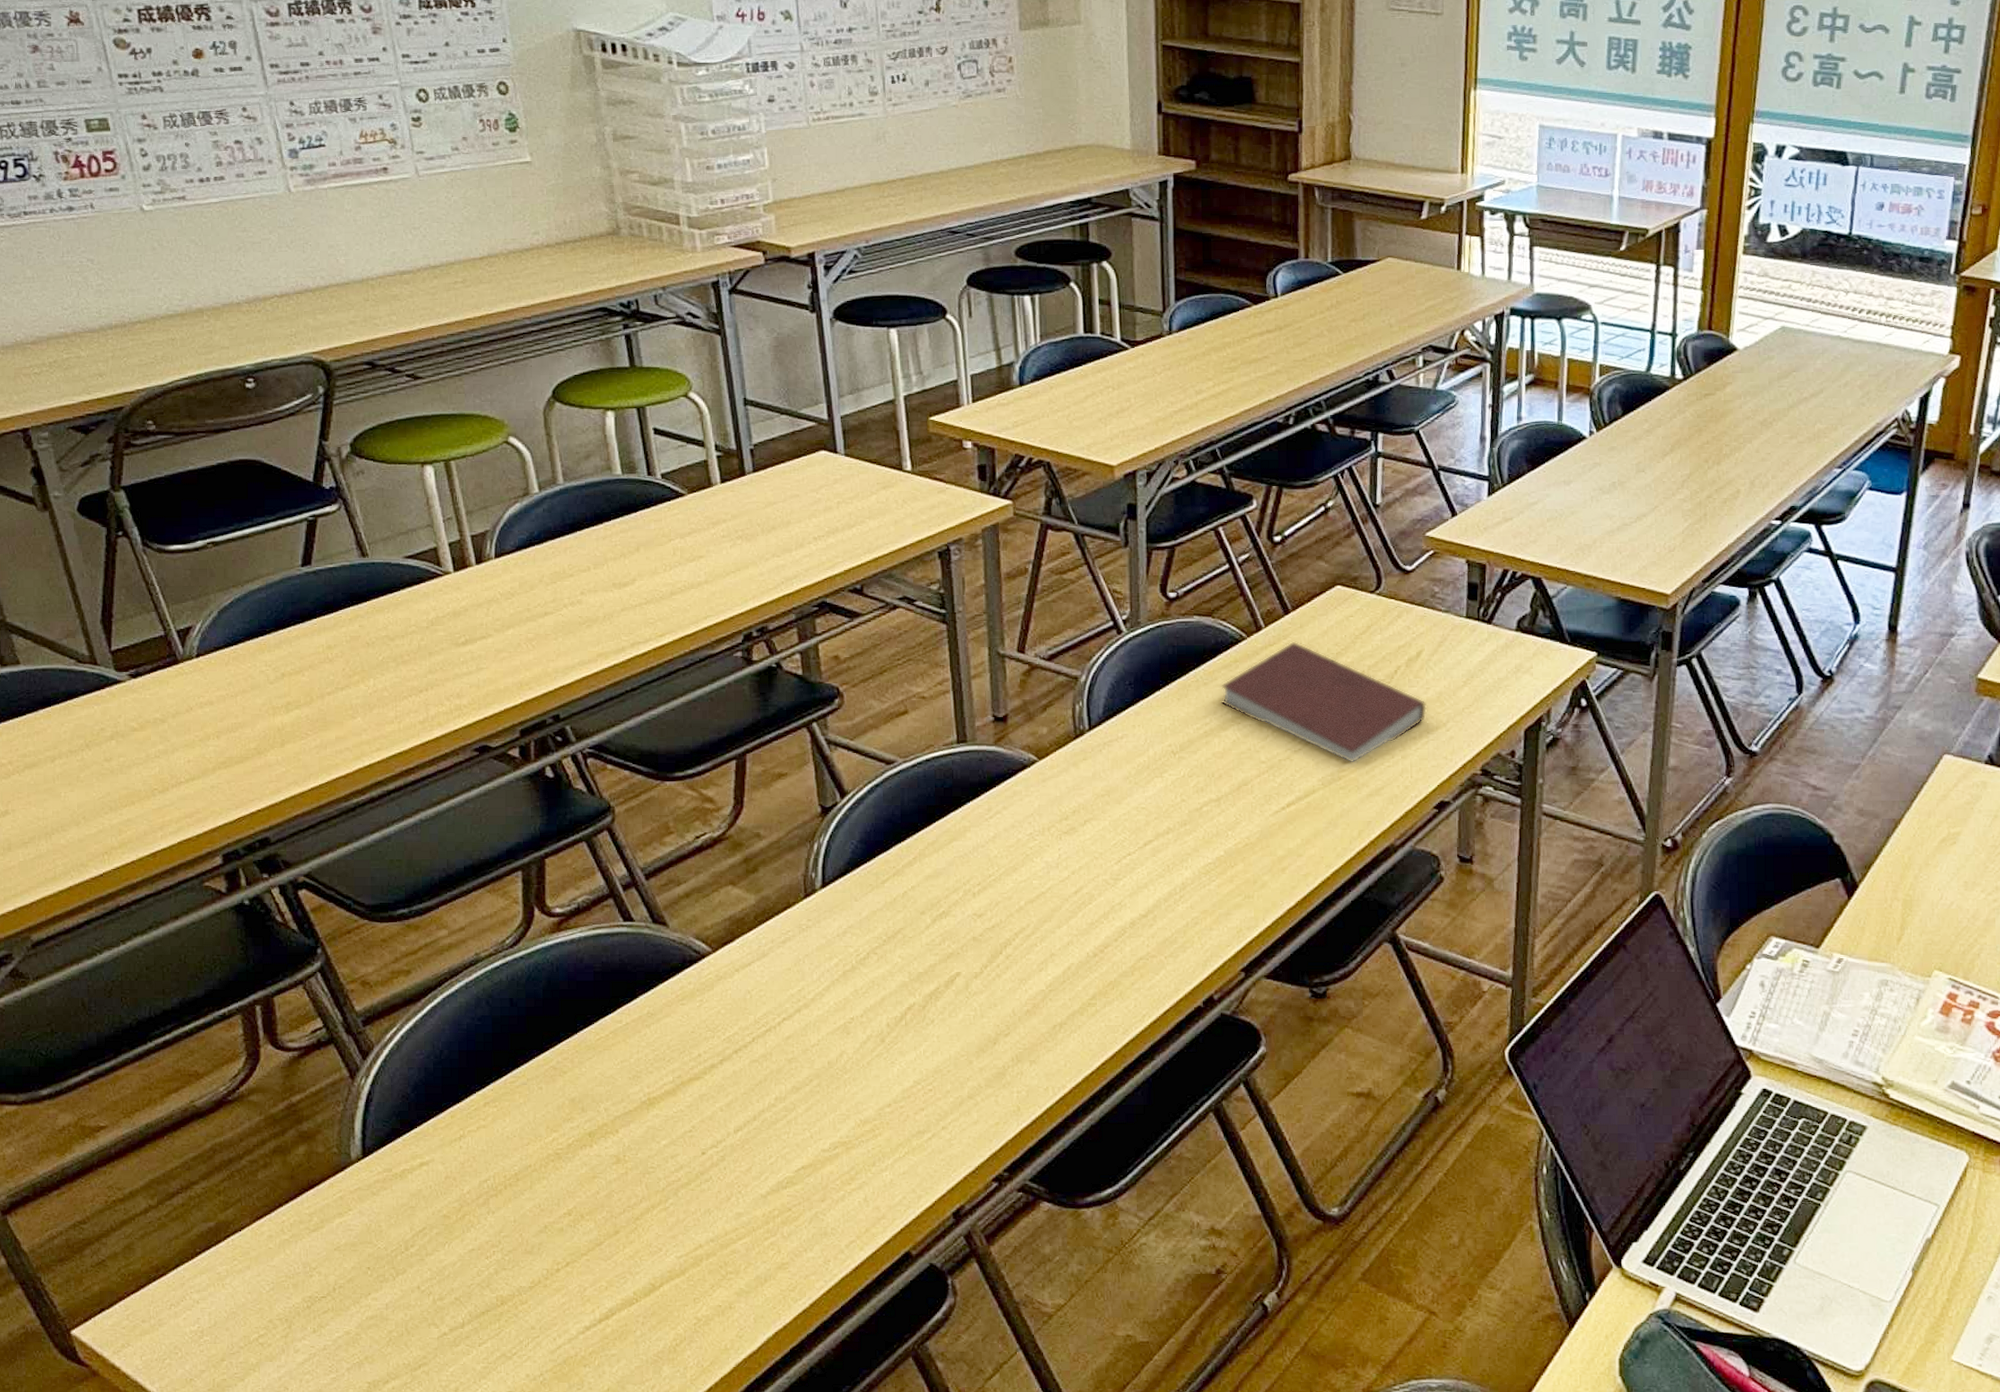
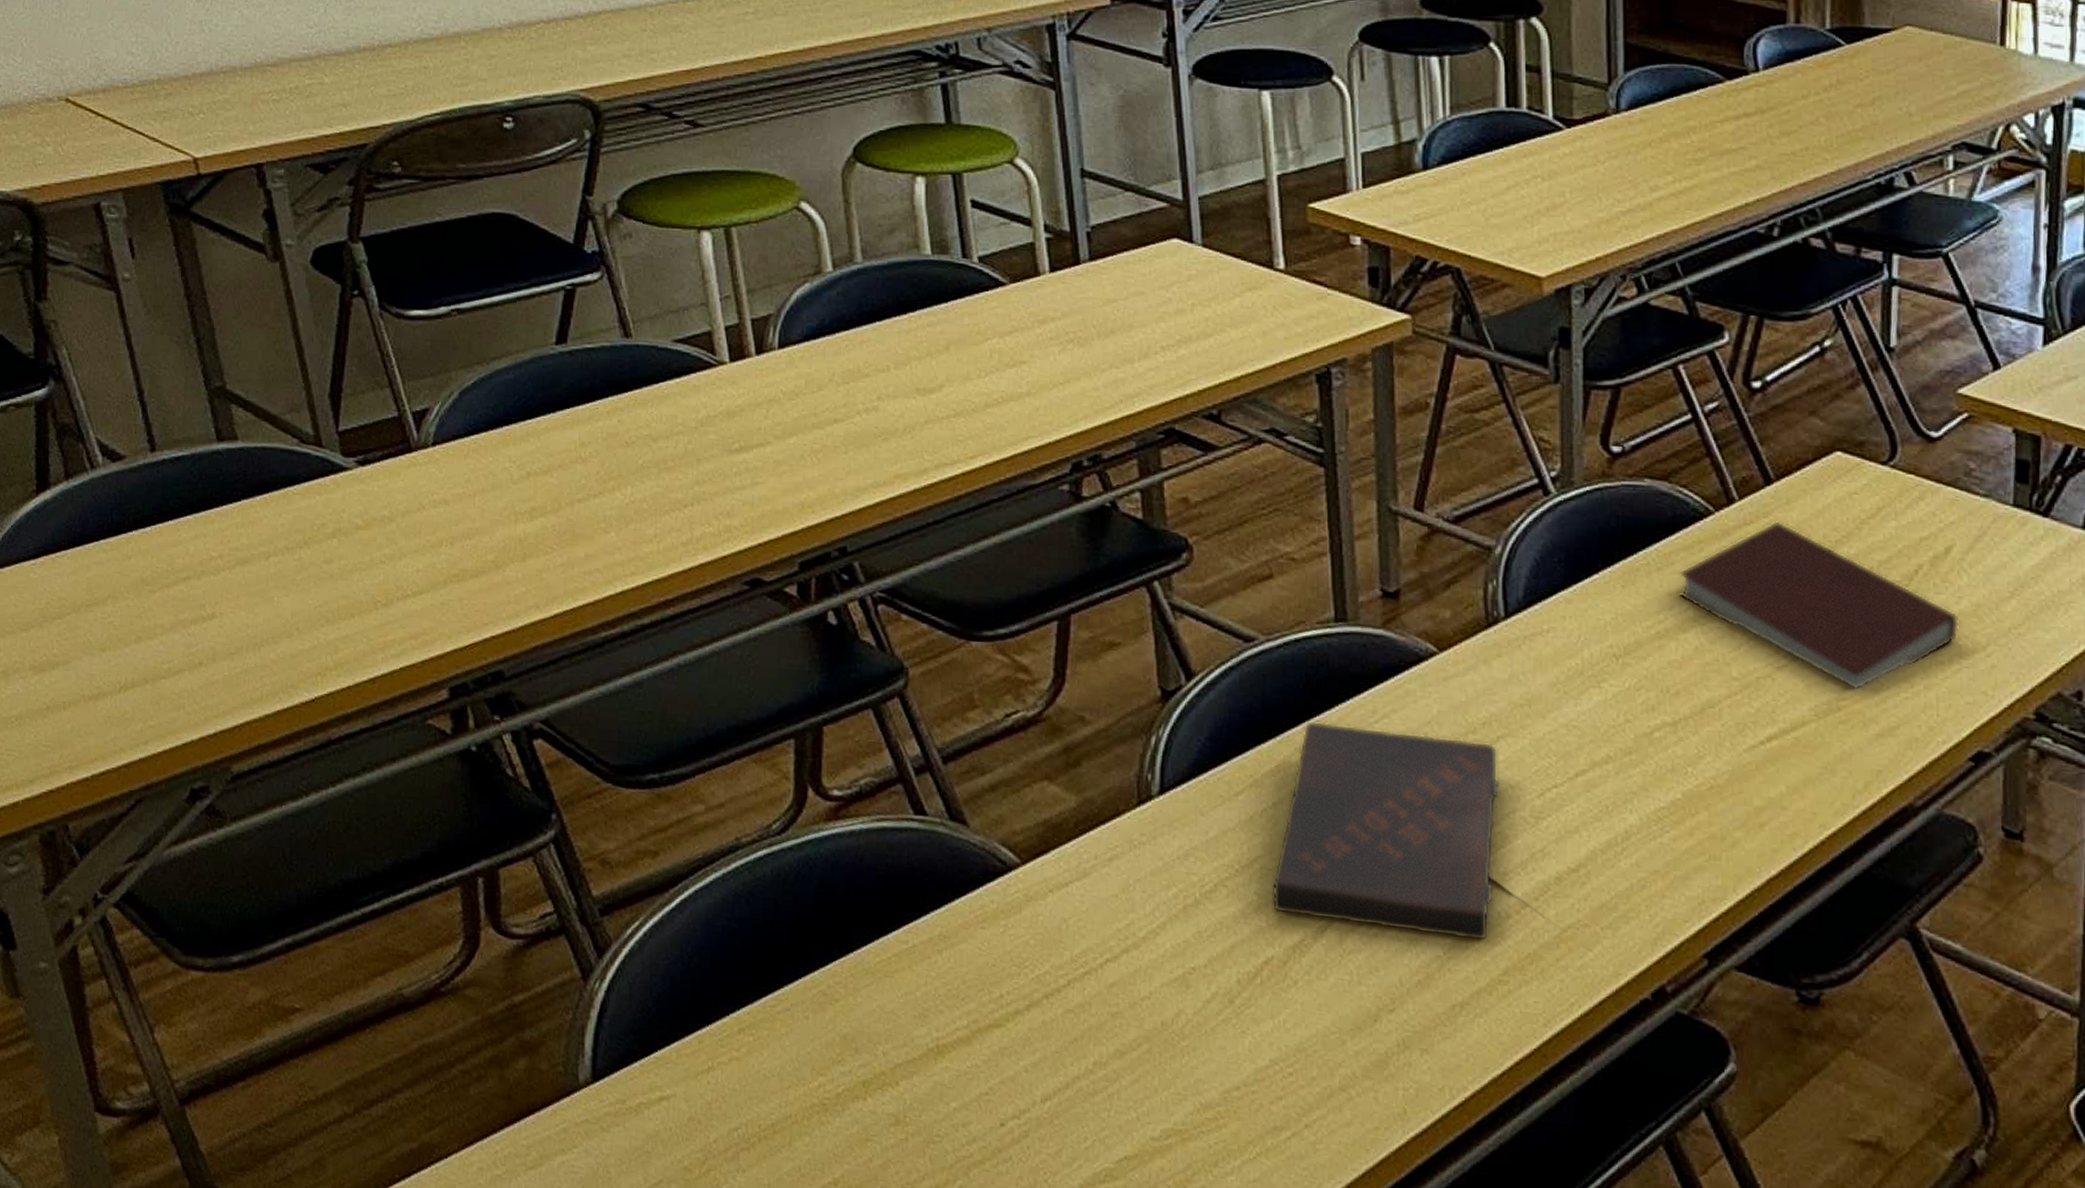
book: none [912,820,1087,976] -> present [1272,720,1500,942]

